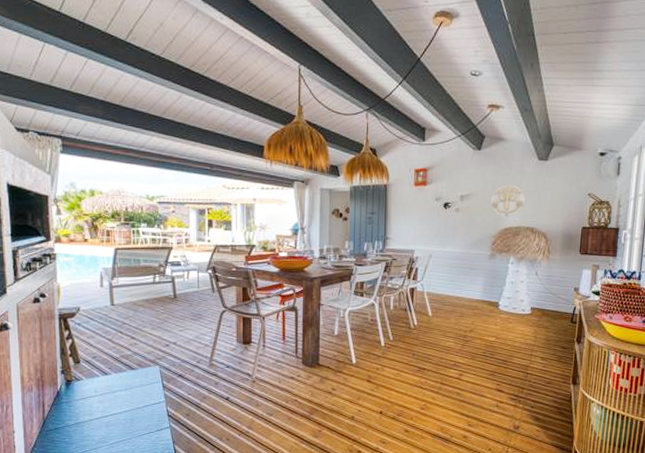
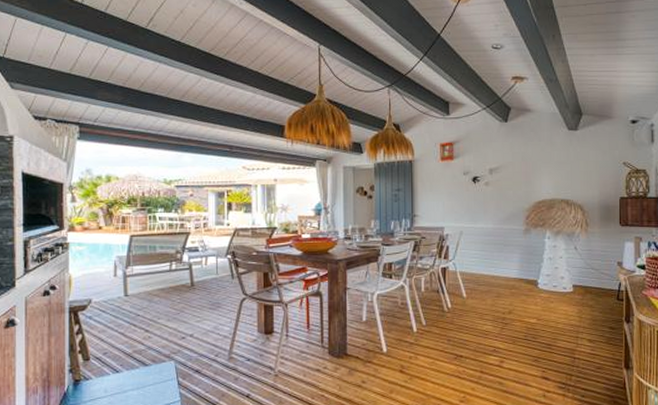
wall decoration: present [490,184,526,217] -> none [521,155,558,189]

